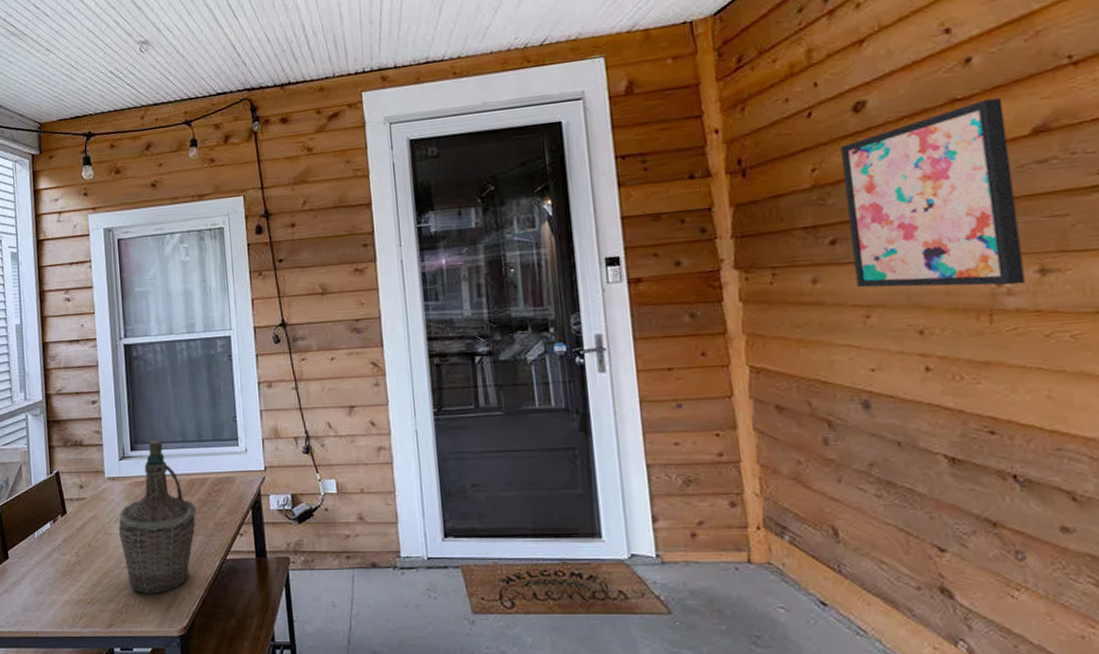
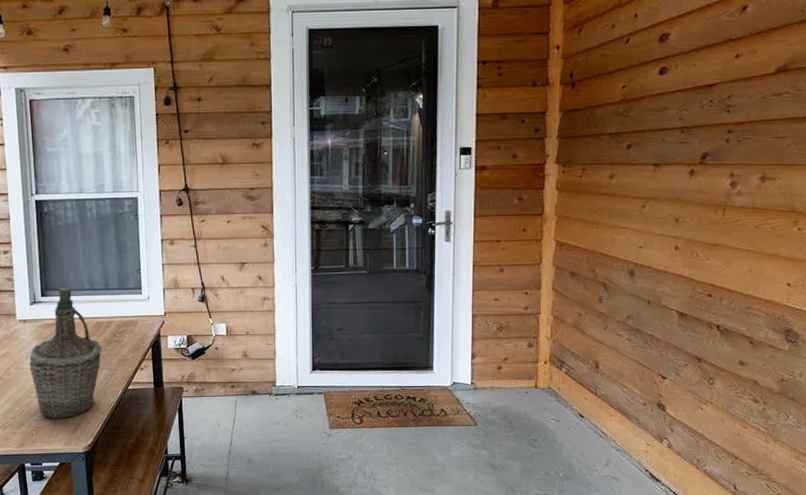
wall art: present [841,98,1026,288] -> none [640,41,762,188]

